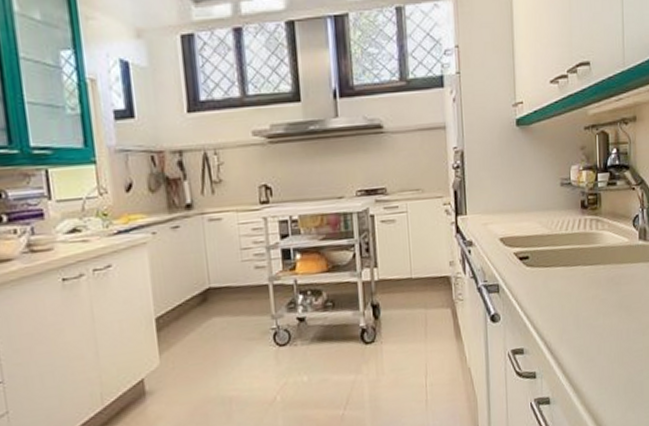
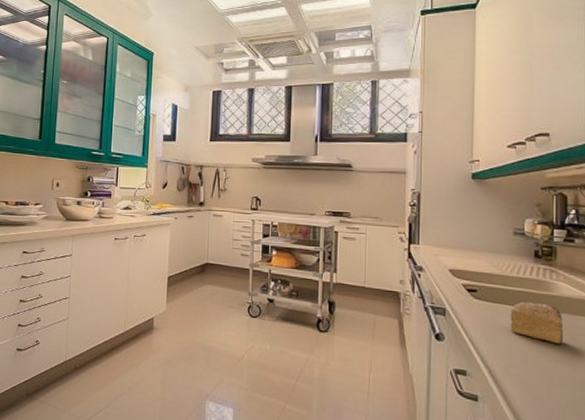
cake slice: none [561,258,610,299] -> present [510,302,564,344]

